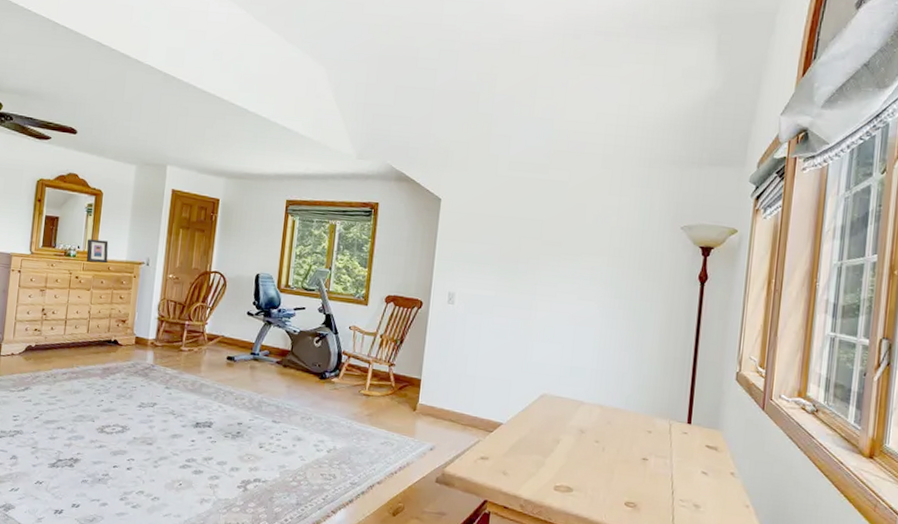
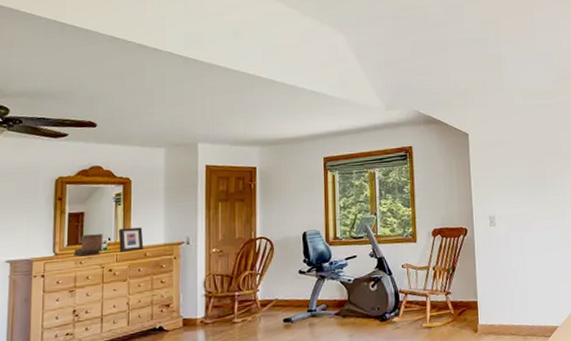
jewelry box: none [47,239,74,261] -> present [74,234,103,257]

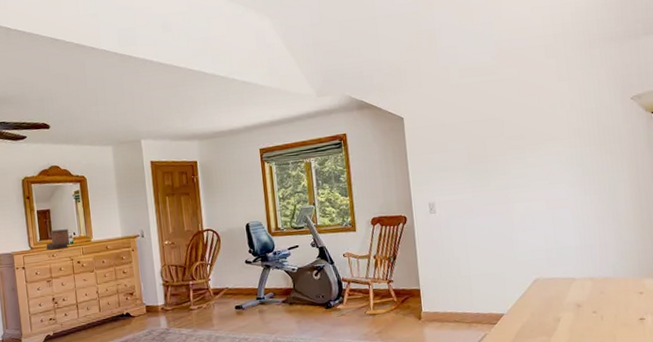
picture frame: present [118,227,144,252] -> none [80,222,105,246]

